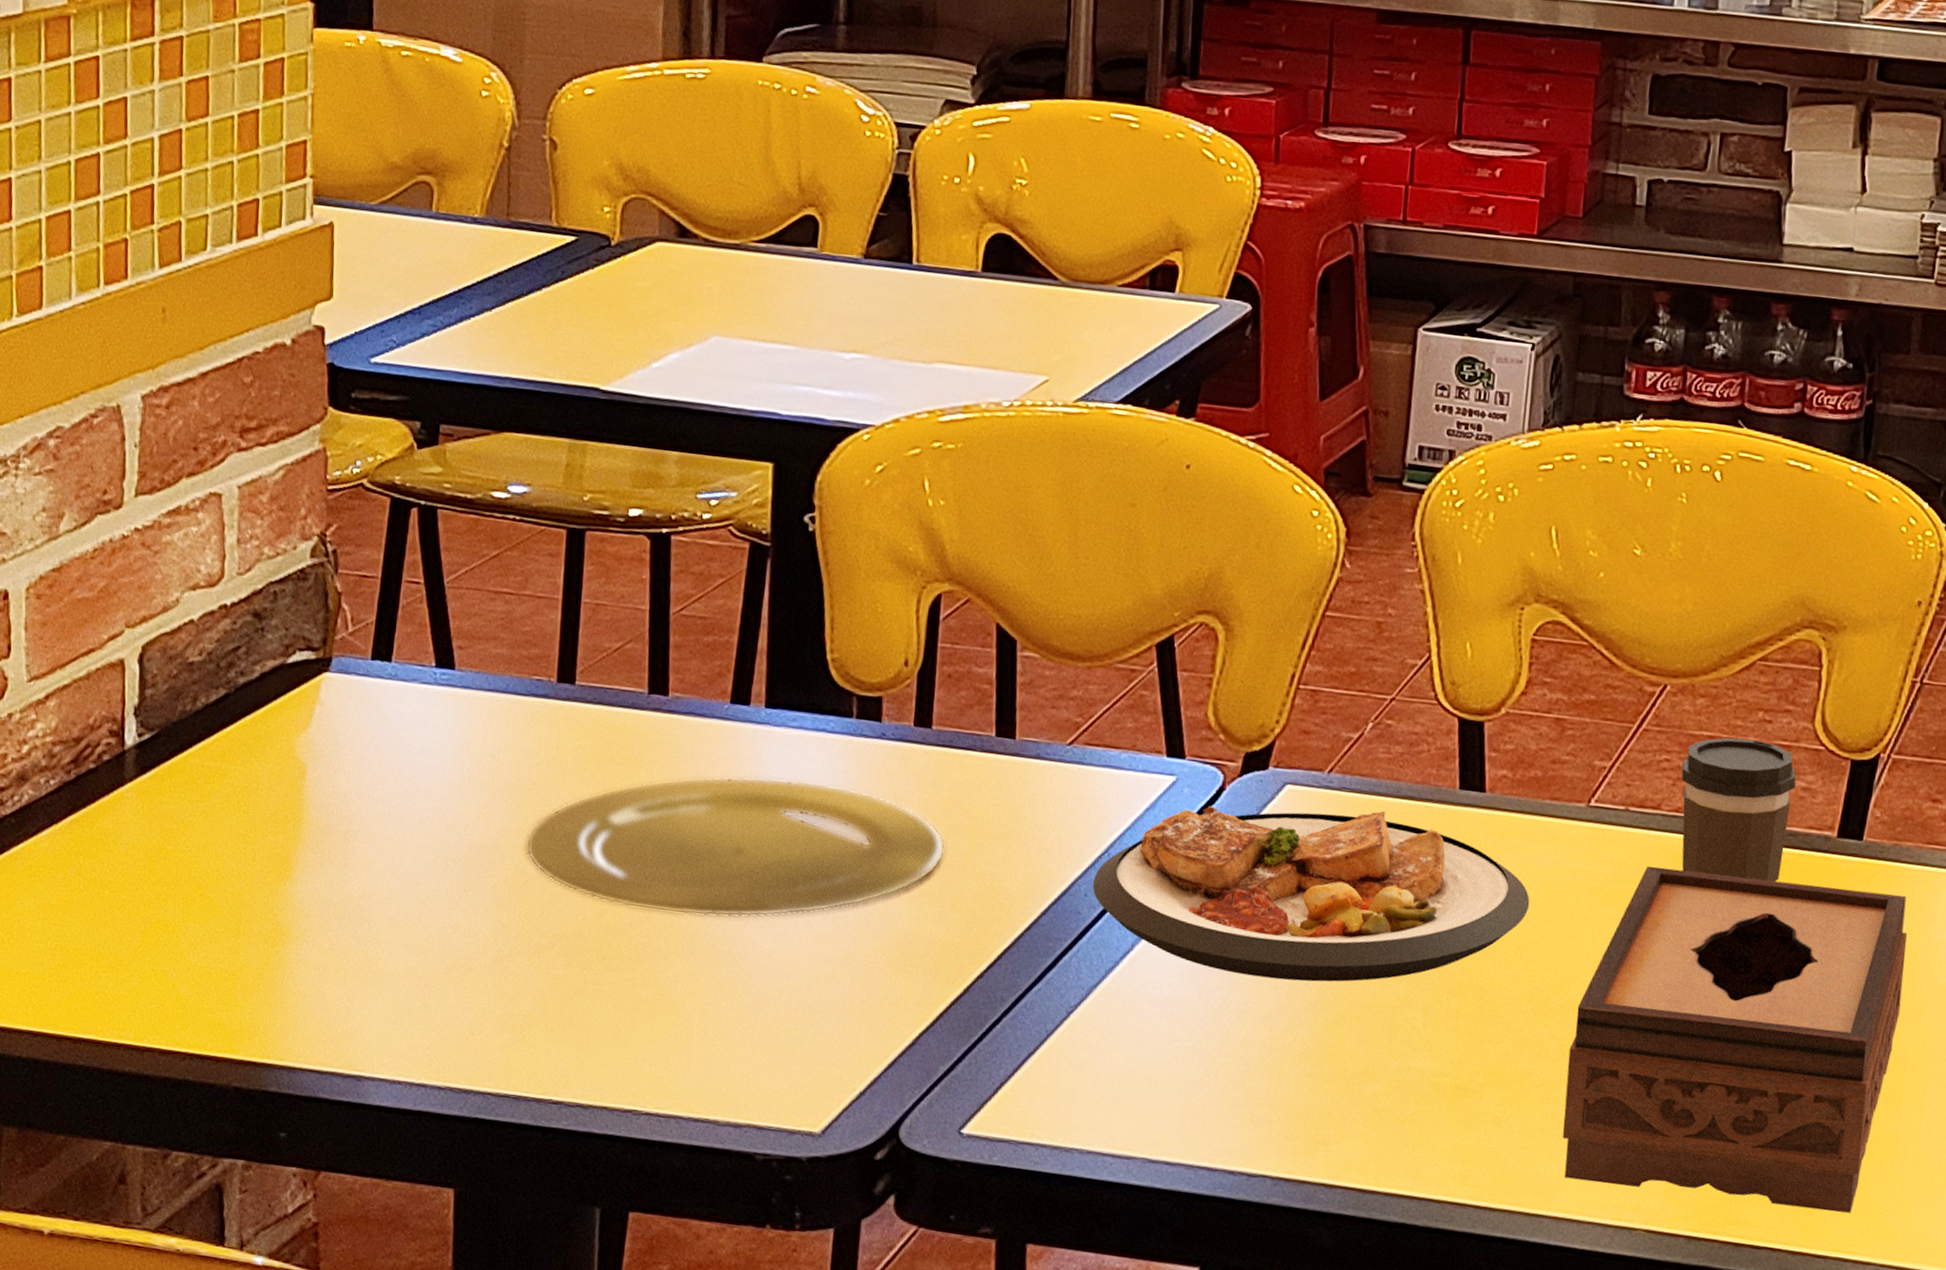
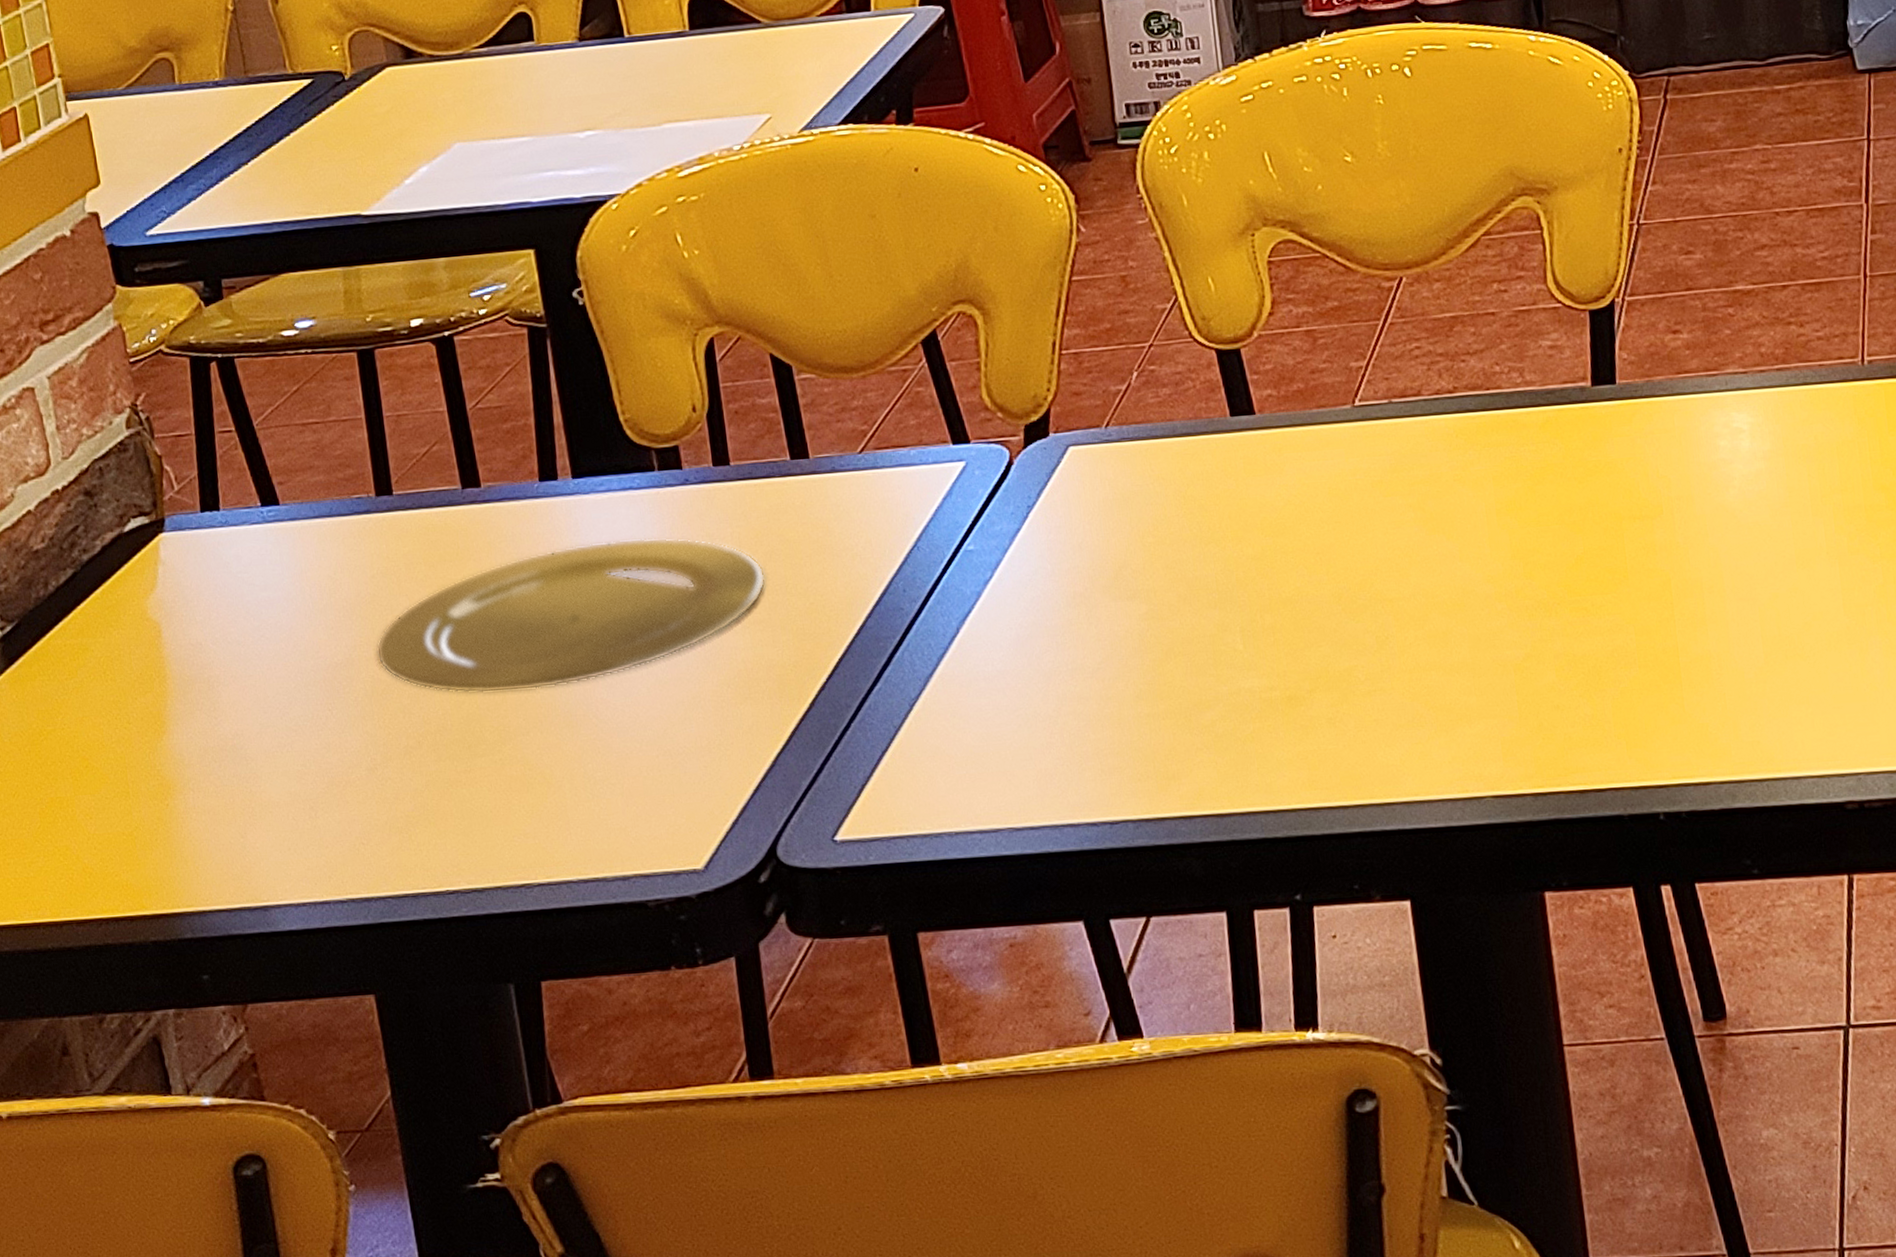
plate: present [1092,805,1530,982] -> none [908,452,1319,635]
tissue box: present [1562,865,1908,1213] -> none [1384,427,1687,763]
coffee cup: present [1681,737,1796,882] -> none [1432,310,1546,449]

